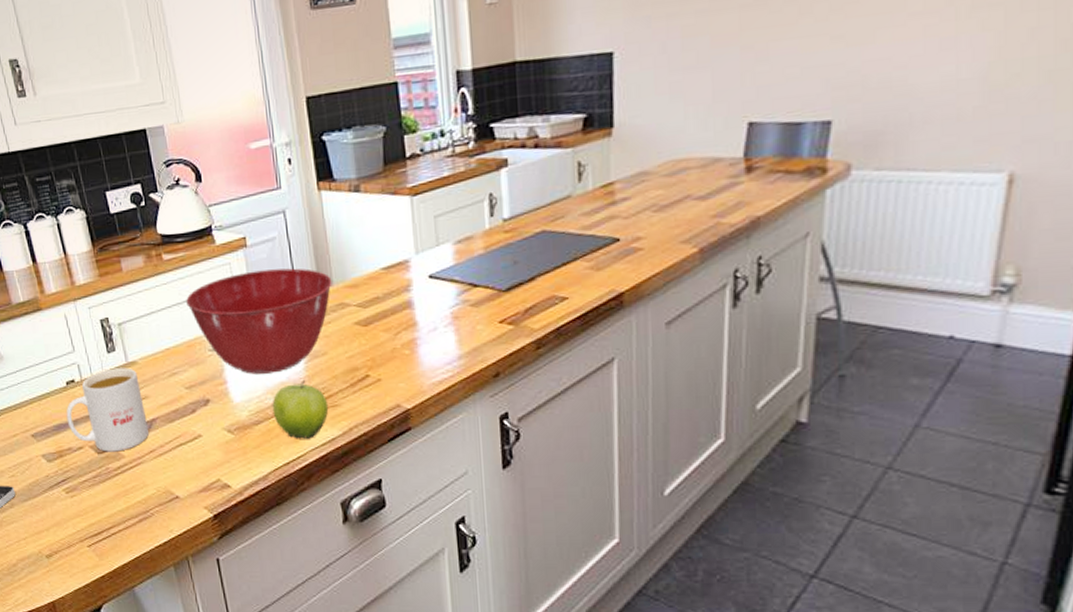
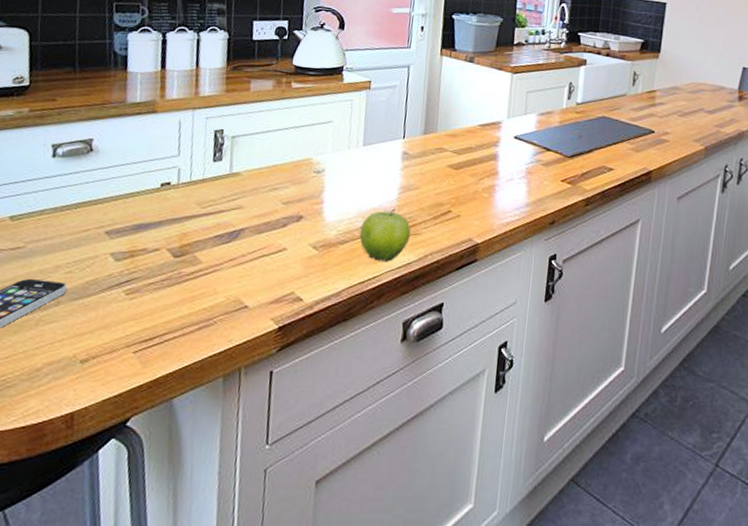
mug: present [66,367,149,452] -> none [150,176,238,257]
mixing bowl: present [186,268,332,374] -> none [303,110,437,200]

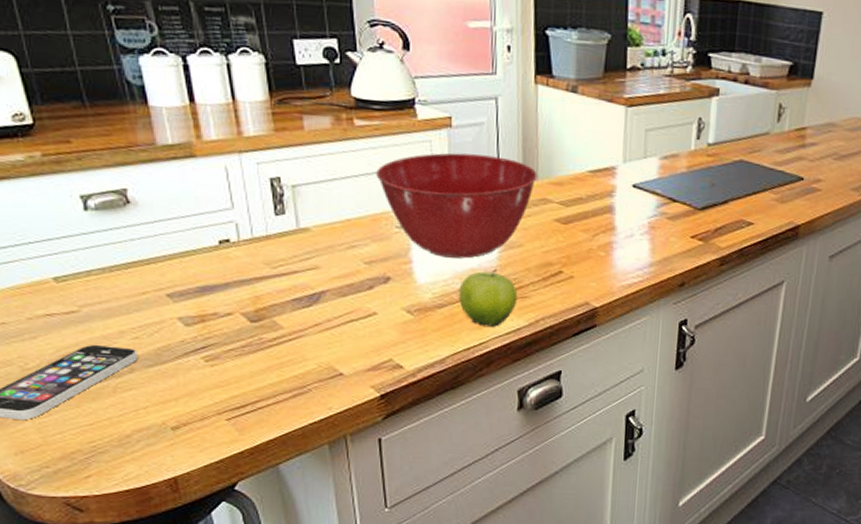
mixing bowl: none [303,110,437,200] -> present [376,153,538,259]

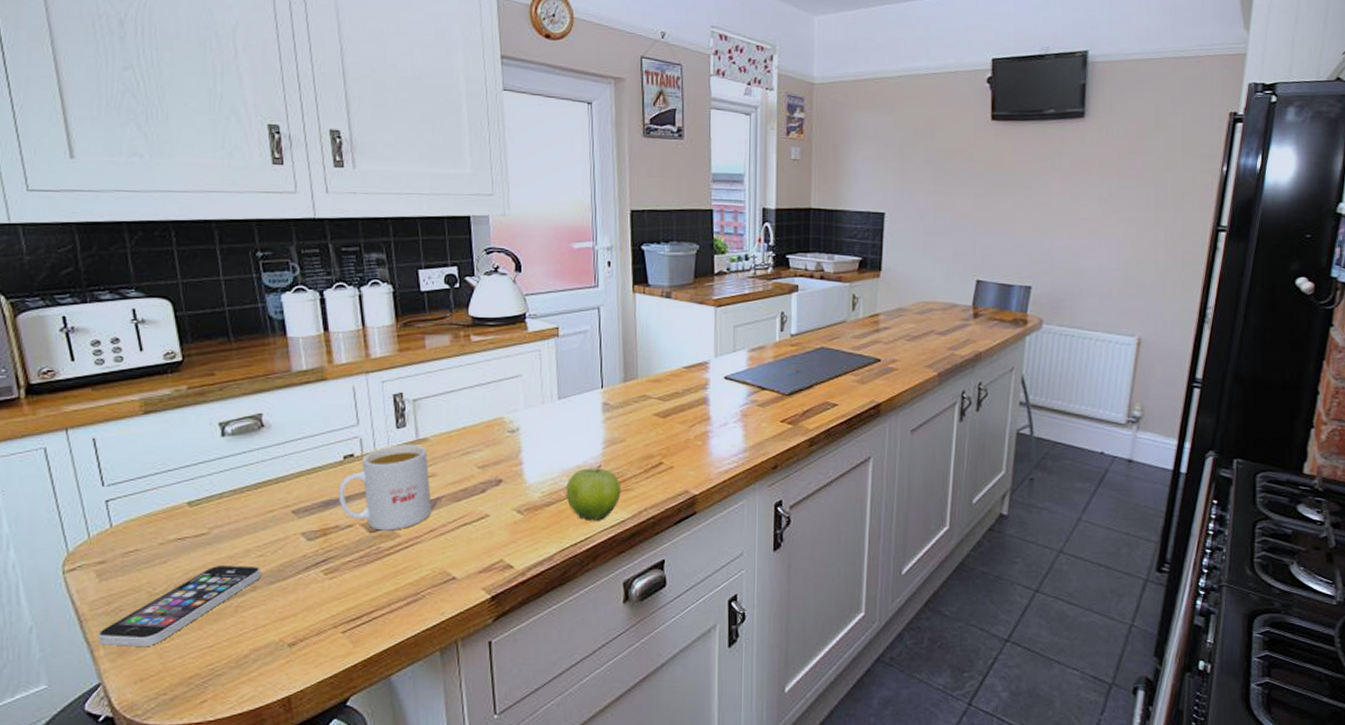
mug: none [215,232,315,322] -> present [338,444,431,531]
mixing bowl: present [376,153,538,259] -> none [490,359,637,457]

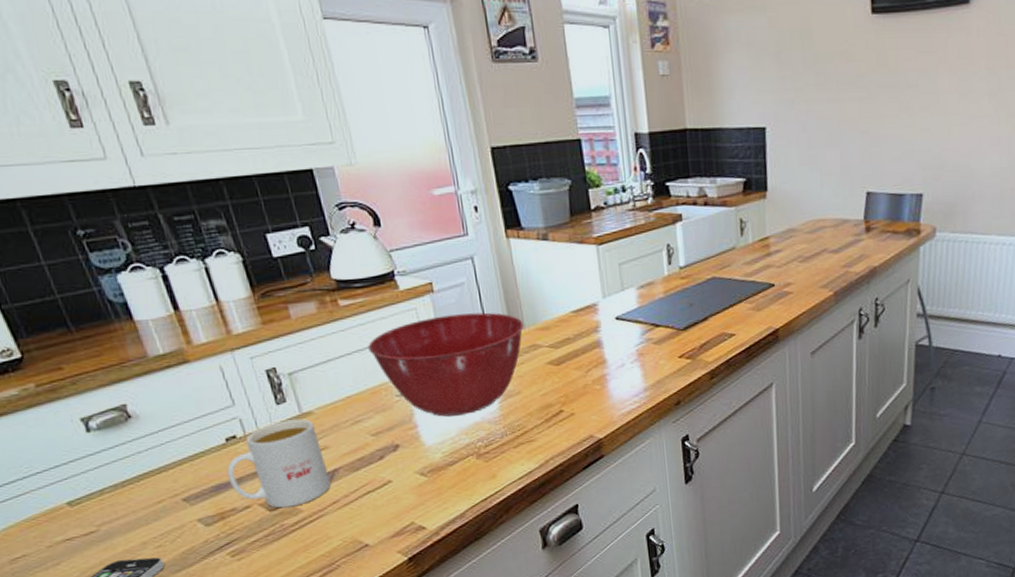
mixing bowl: none [490,359,637,457] -> present [368,312,524,417]
fruit: present [566,464,622,521] -> none [467,418,525,476]

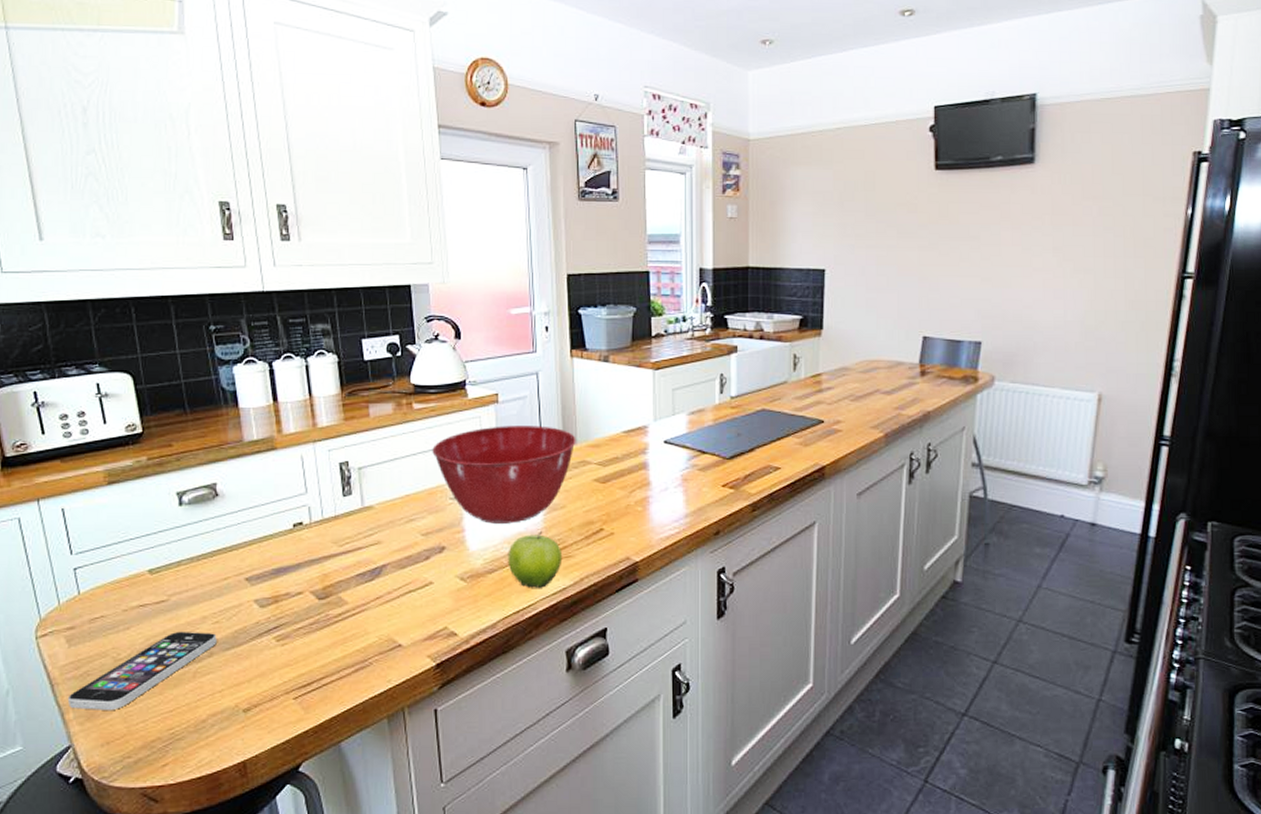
mug: present [227,418,330,509] -> none [288,512,377,598]
fruit: none [467,418,525,476] -> present [507,530,563,588]

